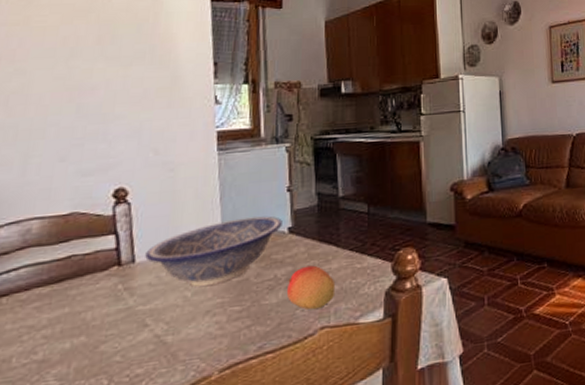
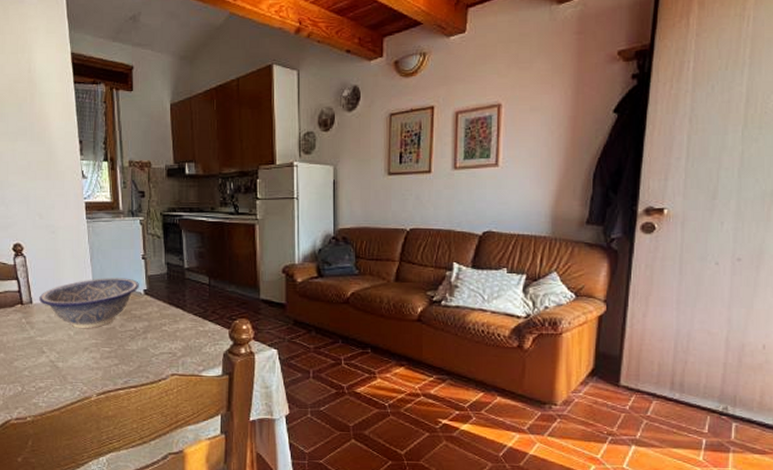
fruit: present [286,265,336,310] -> none [144,323,183,360]

